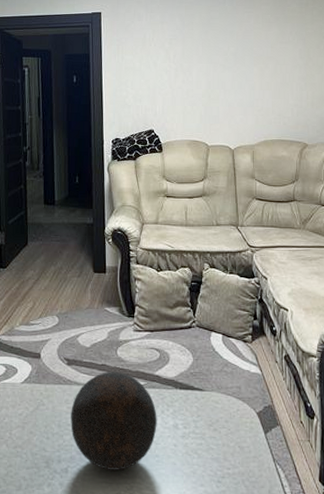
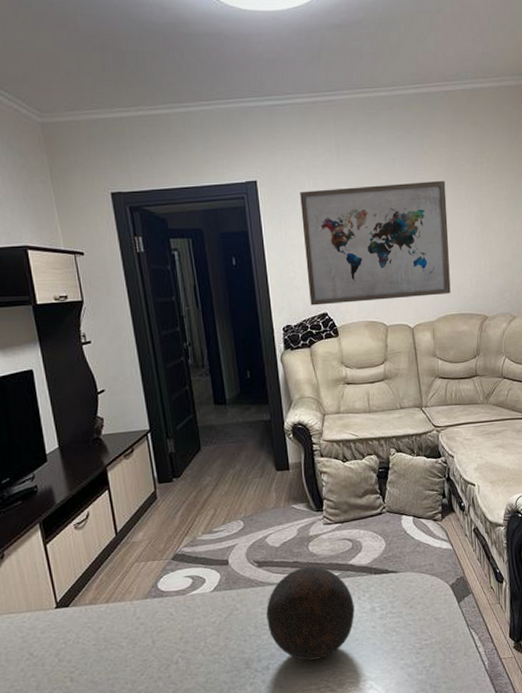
wall art: none [137,18,272,123] -> present [300,180,451,306]

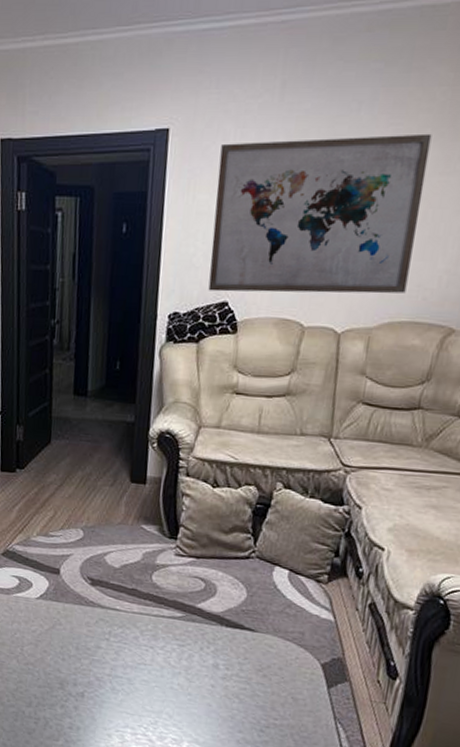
decorative ball: present [266,566,355,661] -> none [90,597,195,704]

